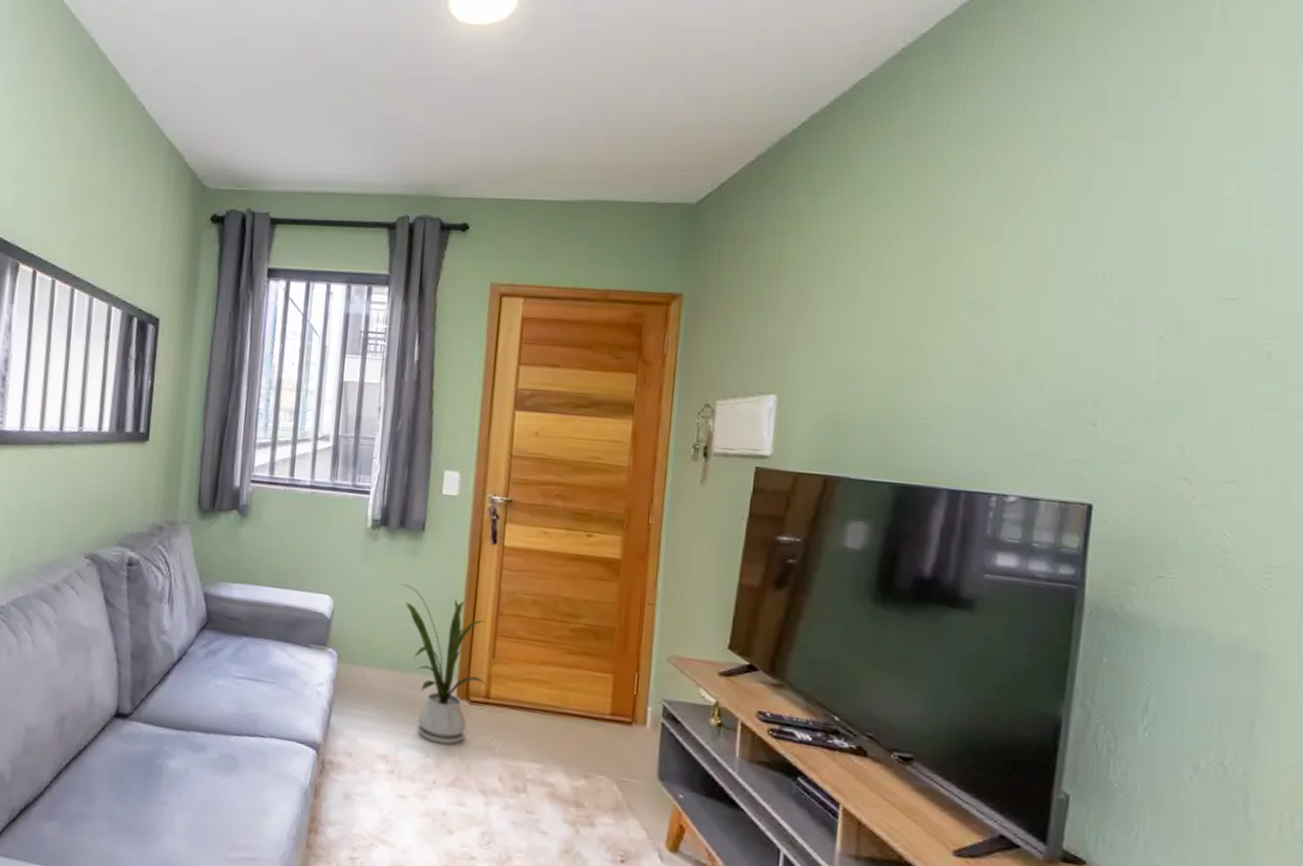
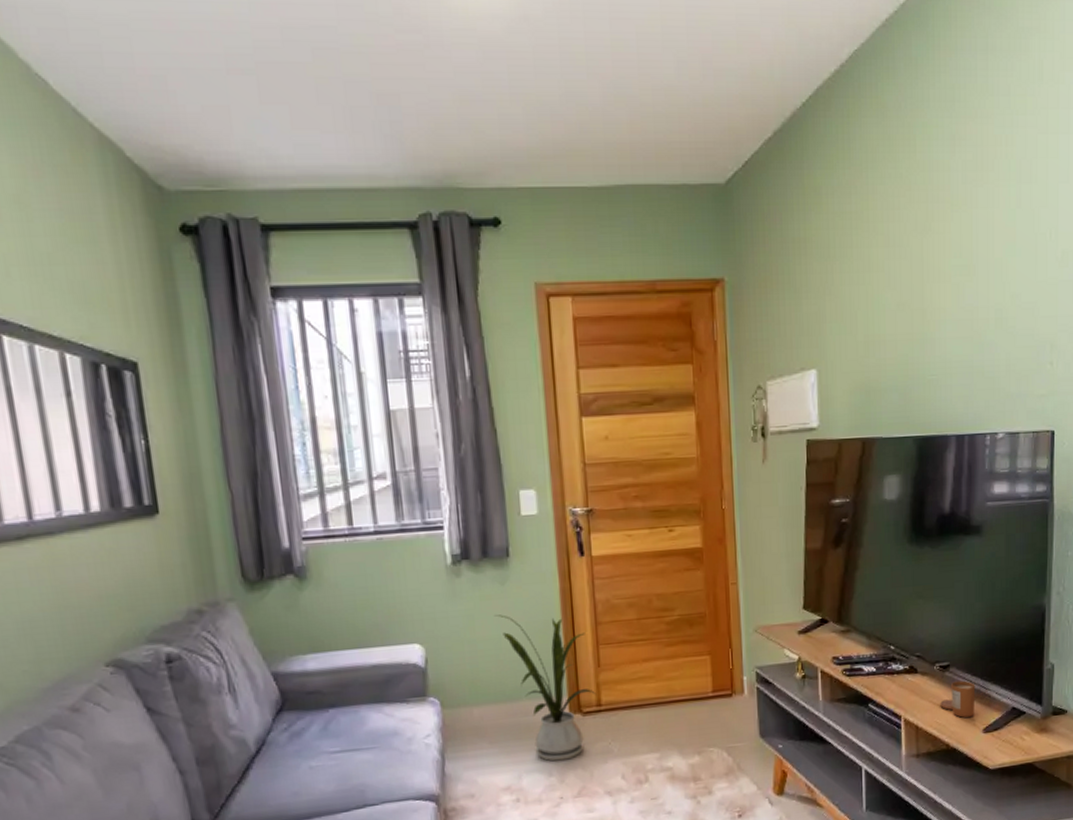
candle: none [894,780,948,830] -> present [940,680,976,718]

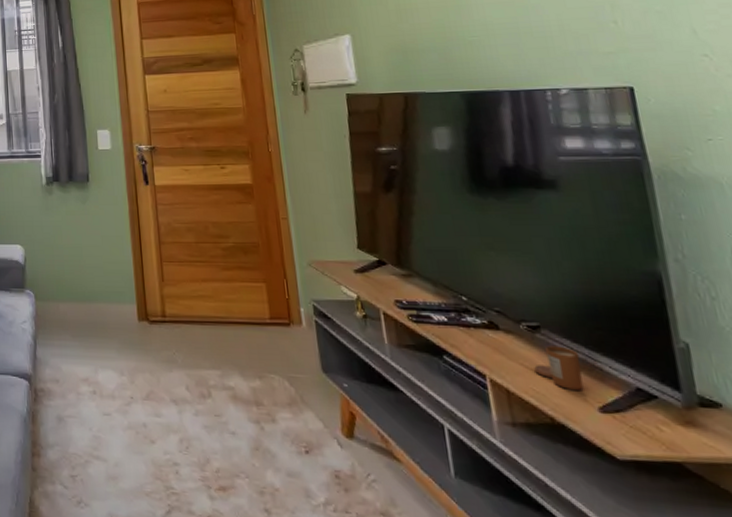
house plant: present [495,614,596,761] -> none [77,228,160,363]

